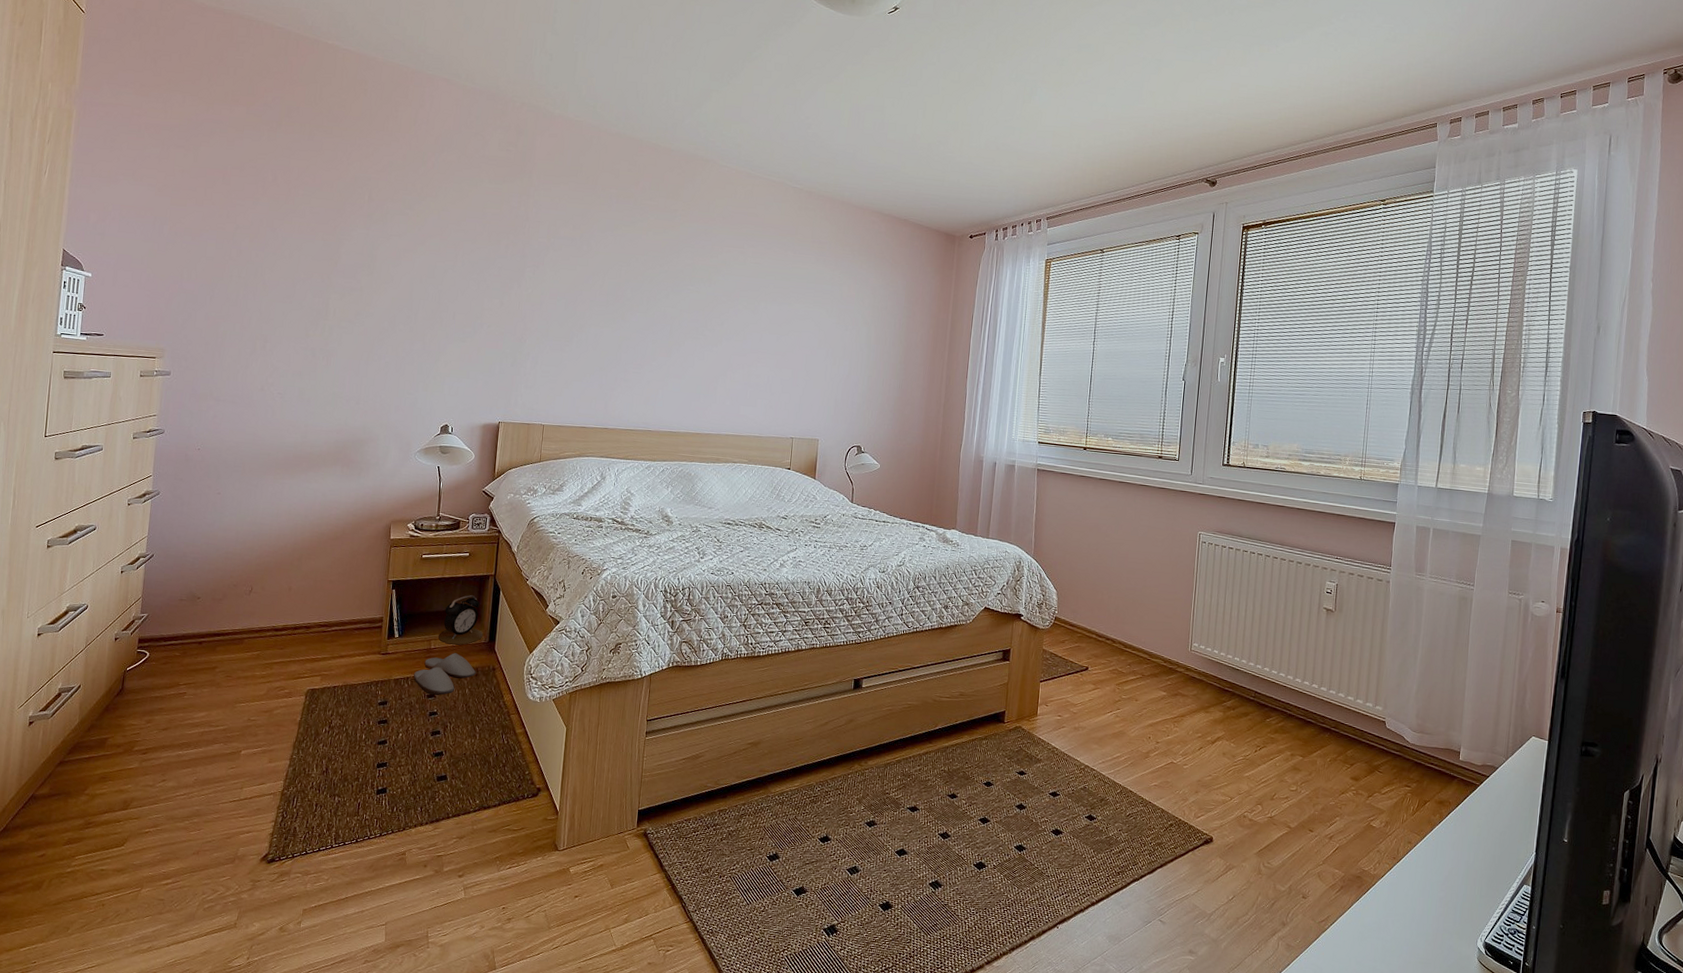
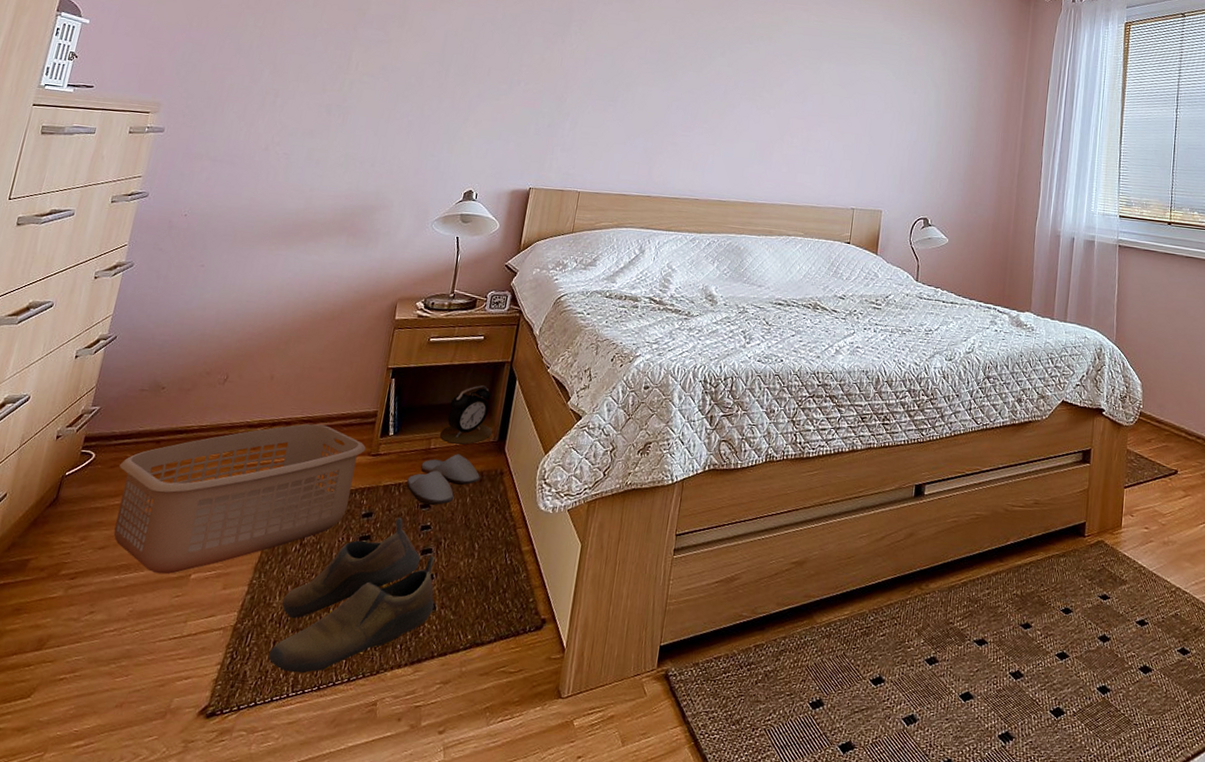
clothes hamper: none [170,628,376,751] -> present [113,424,366,575]
shoe: none [312,705,446,830] -> present [268,517,436,674]

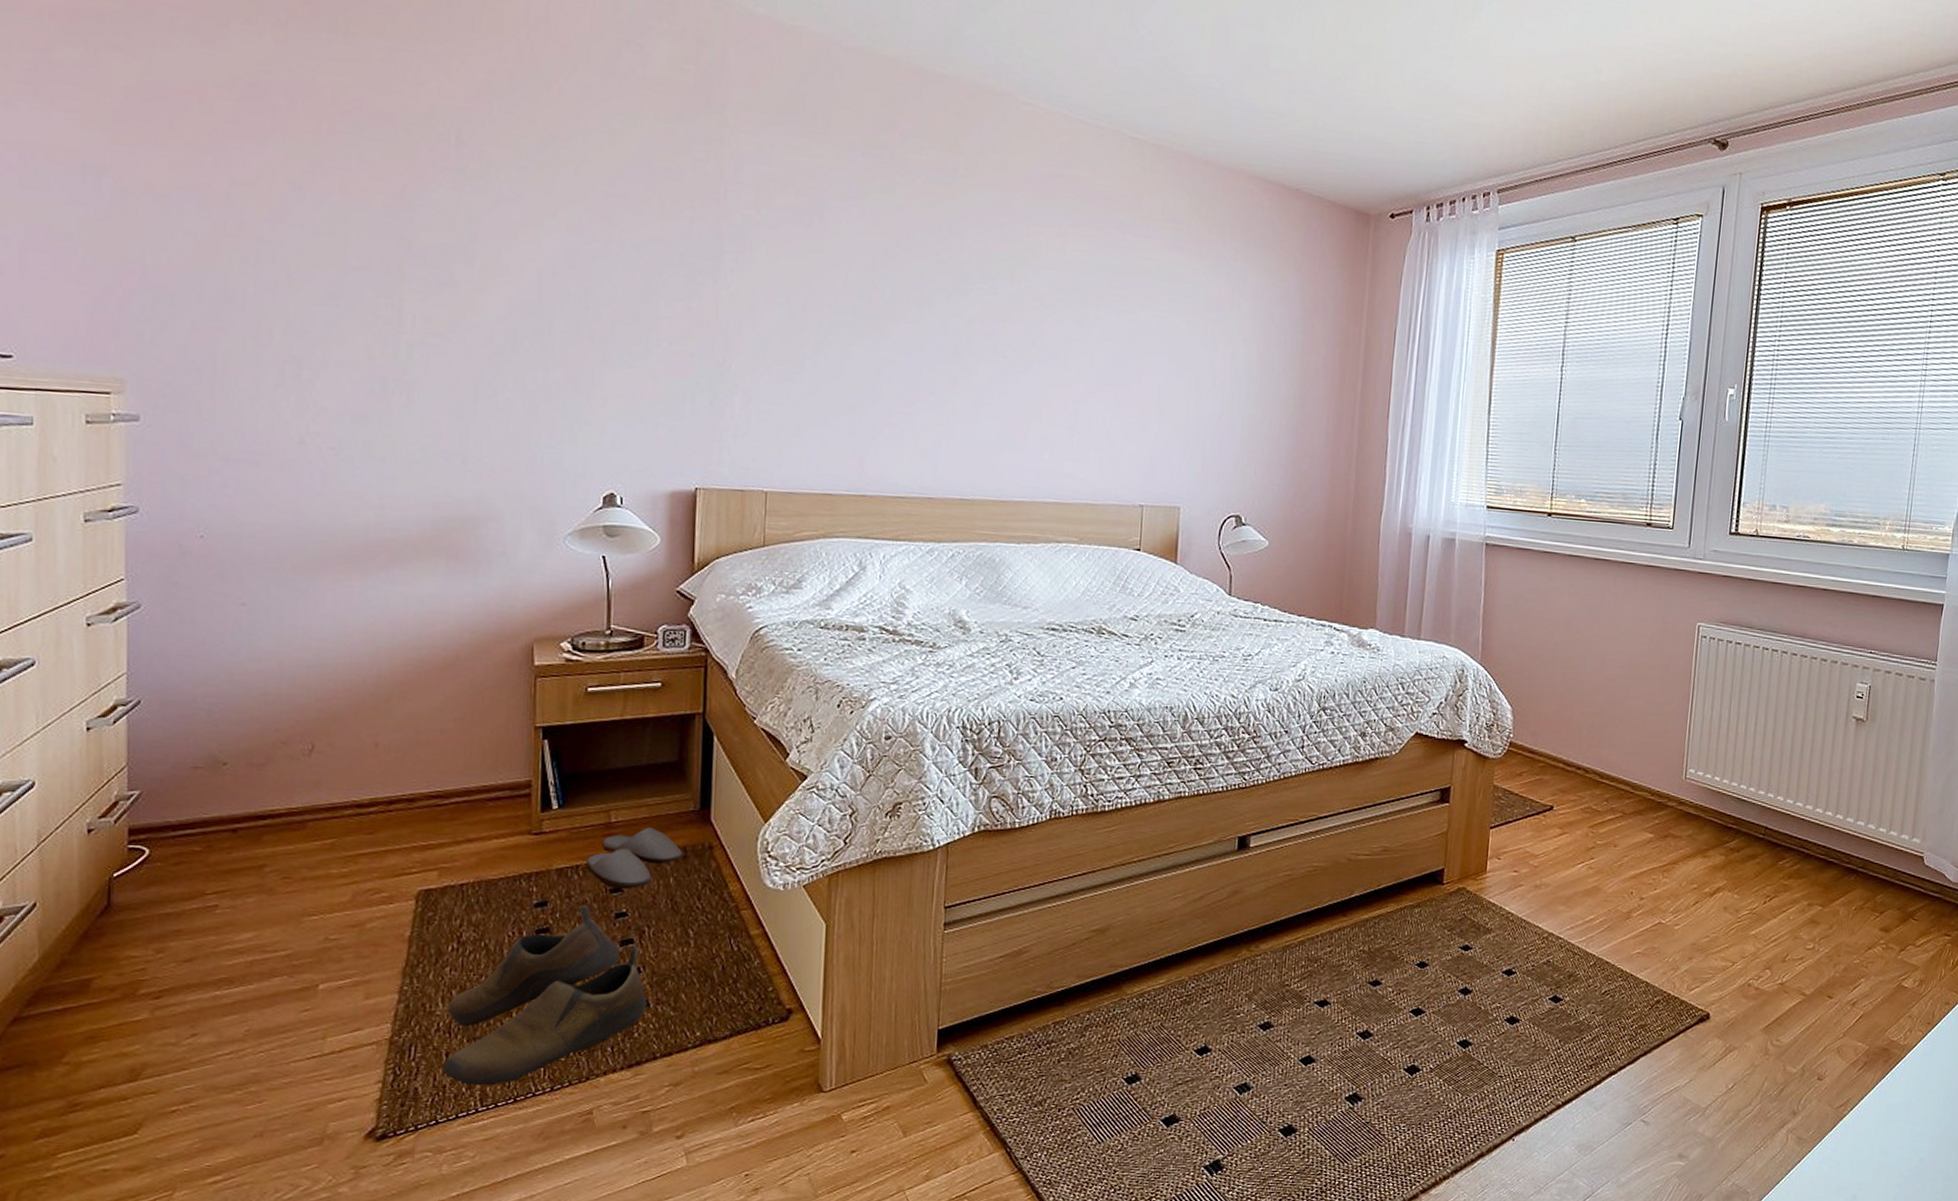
clothes hamper: present [113,424,366,575] -> none [187,800,524,987]
alarm clock: present [439,385,493,445] -> none [620,743,692,816]

